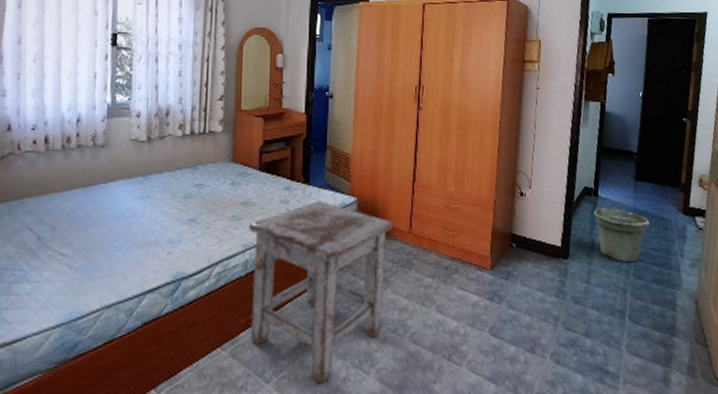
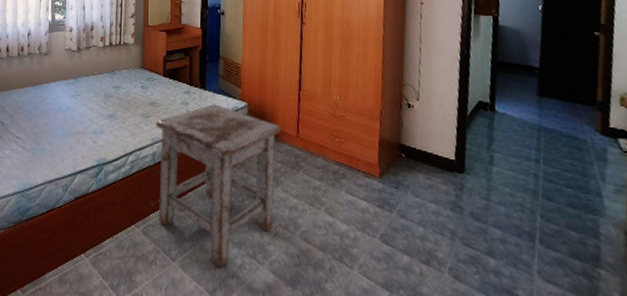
flower pot: present [593,208,649,262] -> none [490,123,559,182]

